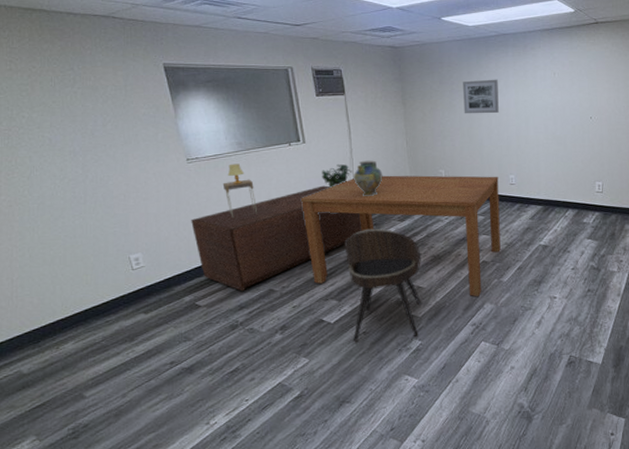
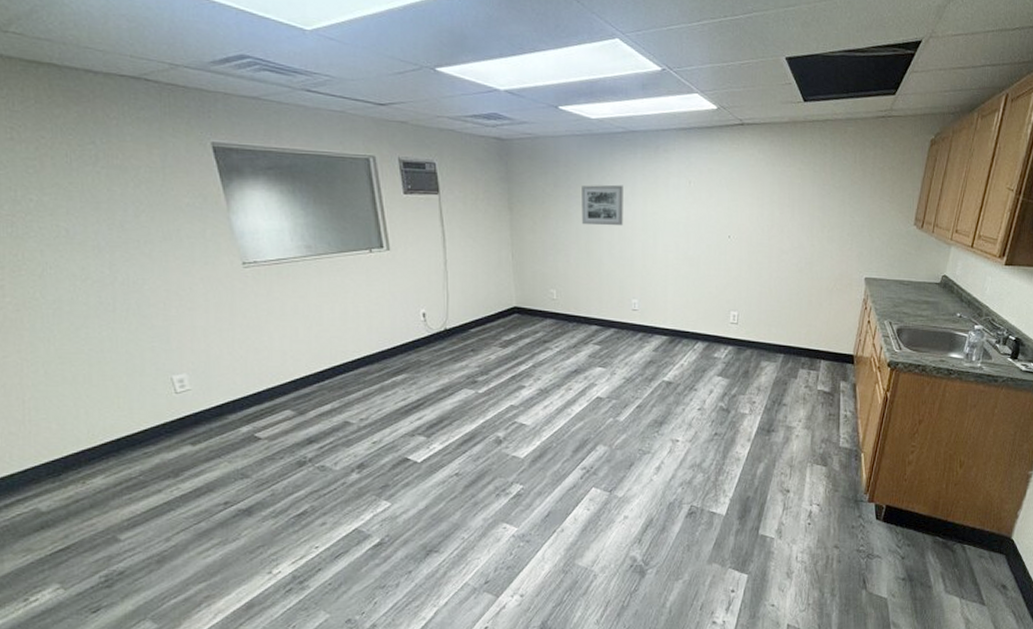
storage trunk: present [191,185,362,292] -> none [248,302,457,423]
table lamp: present [222,163,257,217] -> none [287,271,330,335]
dining table: present [301,175,501,296] -> none [384,293,619,437]
potted plant: present [322,164,353,188] -> none [409,278,447,305]
dining chair: present [344,228,422,343] -> none [435,355,526,486]
ceramic jug: present [354,160,383,197] -> none [448,274,483,318]

